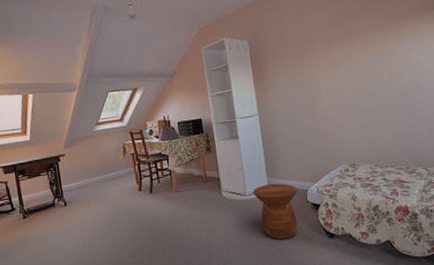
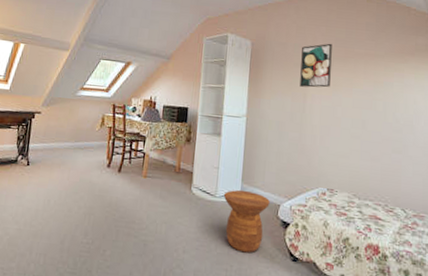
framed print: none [298,24,333,74] -> present [300,43,332,88]

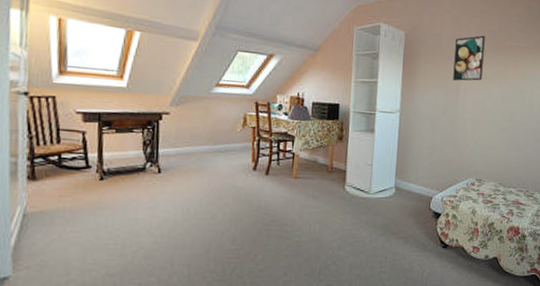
side table: present [223,190,270,253] -> none [377,185,423,244]

